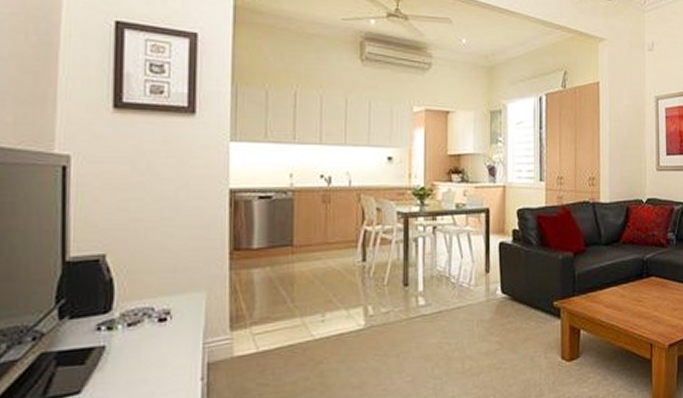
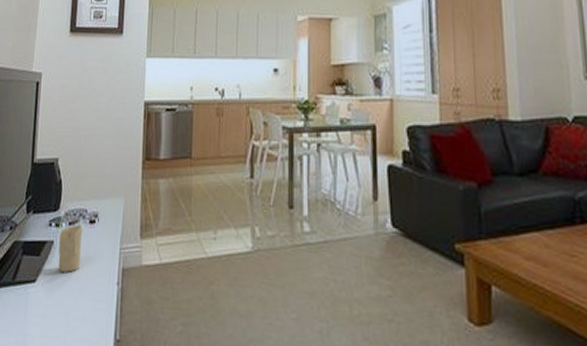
candle: none [112,325,149,378] -> present [58,225,83,272]

